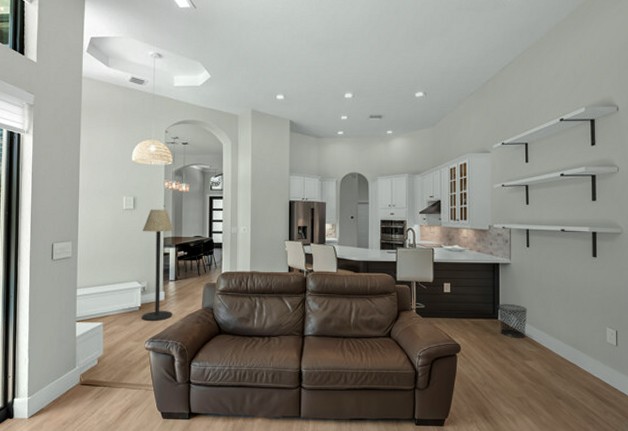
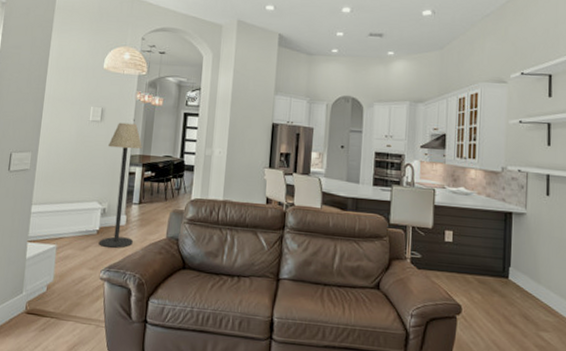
waste bin: present [497,303,528,338] -> none [508,260,545,304]

